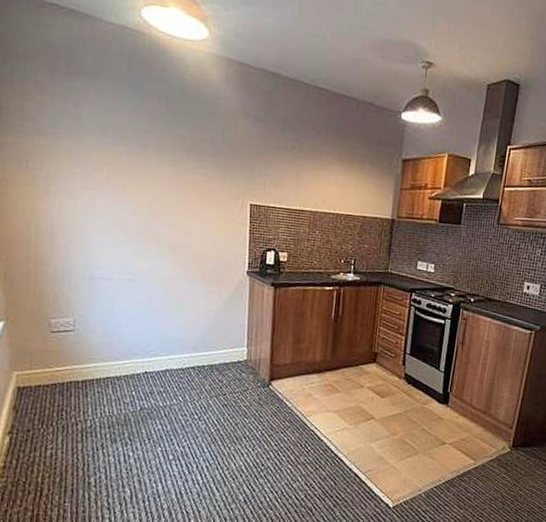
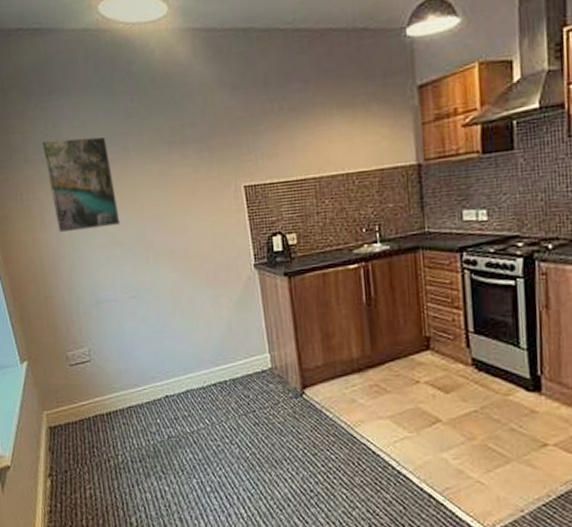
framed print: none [58,117,129,213] -> present [41,136,120,233]

